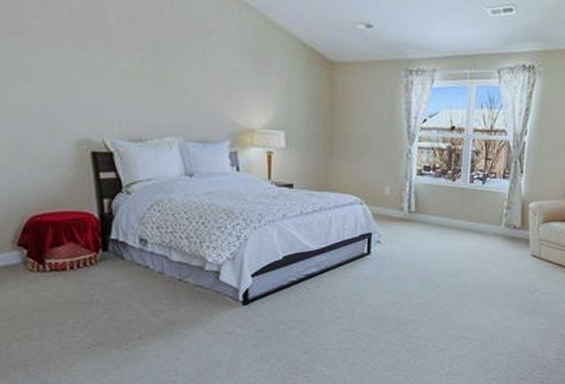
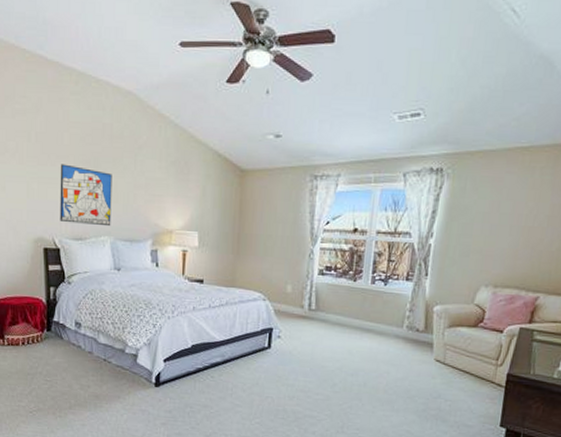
wall art: none [107,49,178,126] -> present [60,164,112,227]

